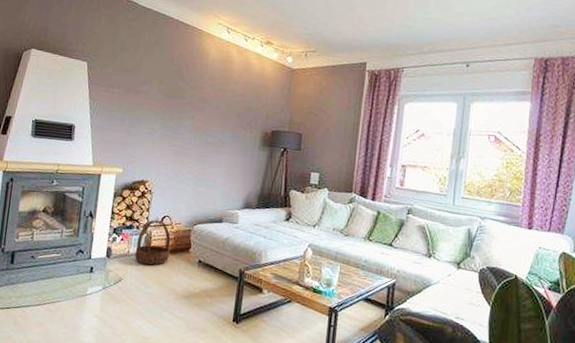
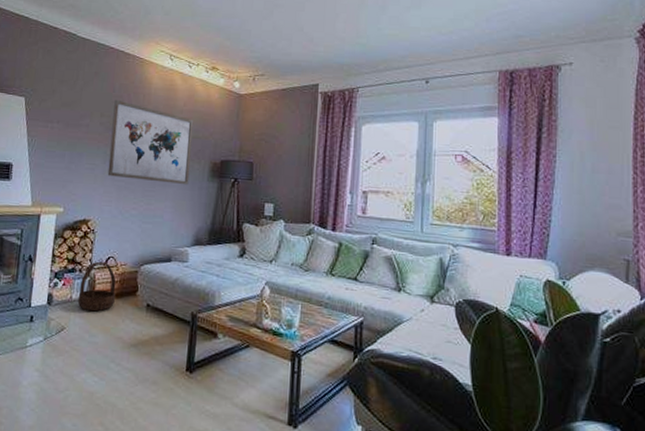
wall art: none [165,68,248,153] -> present [107,99,194,185]

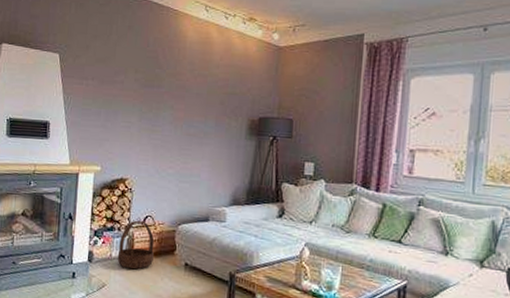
wall art: present [107,99,194,185] -> none [143,54,231,144]

